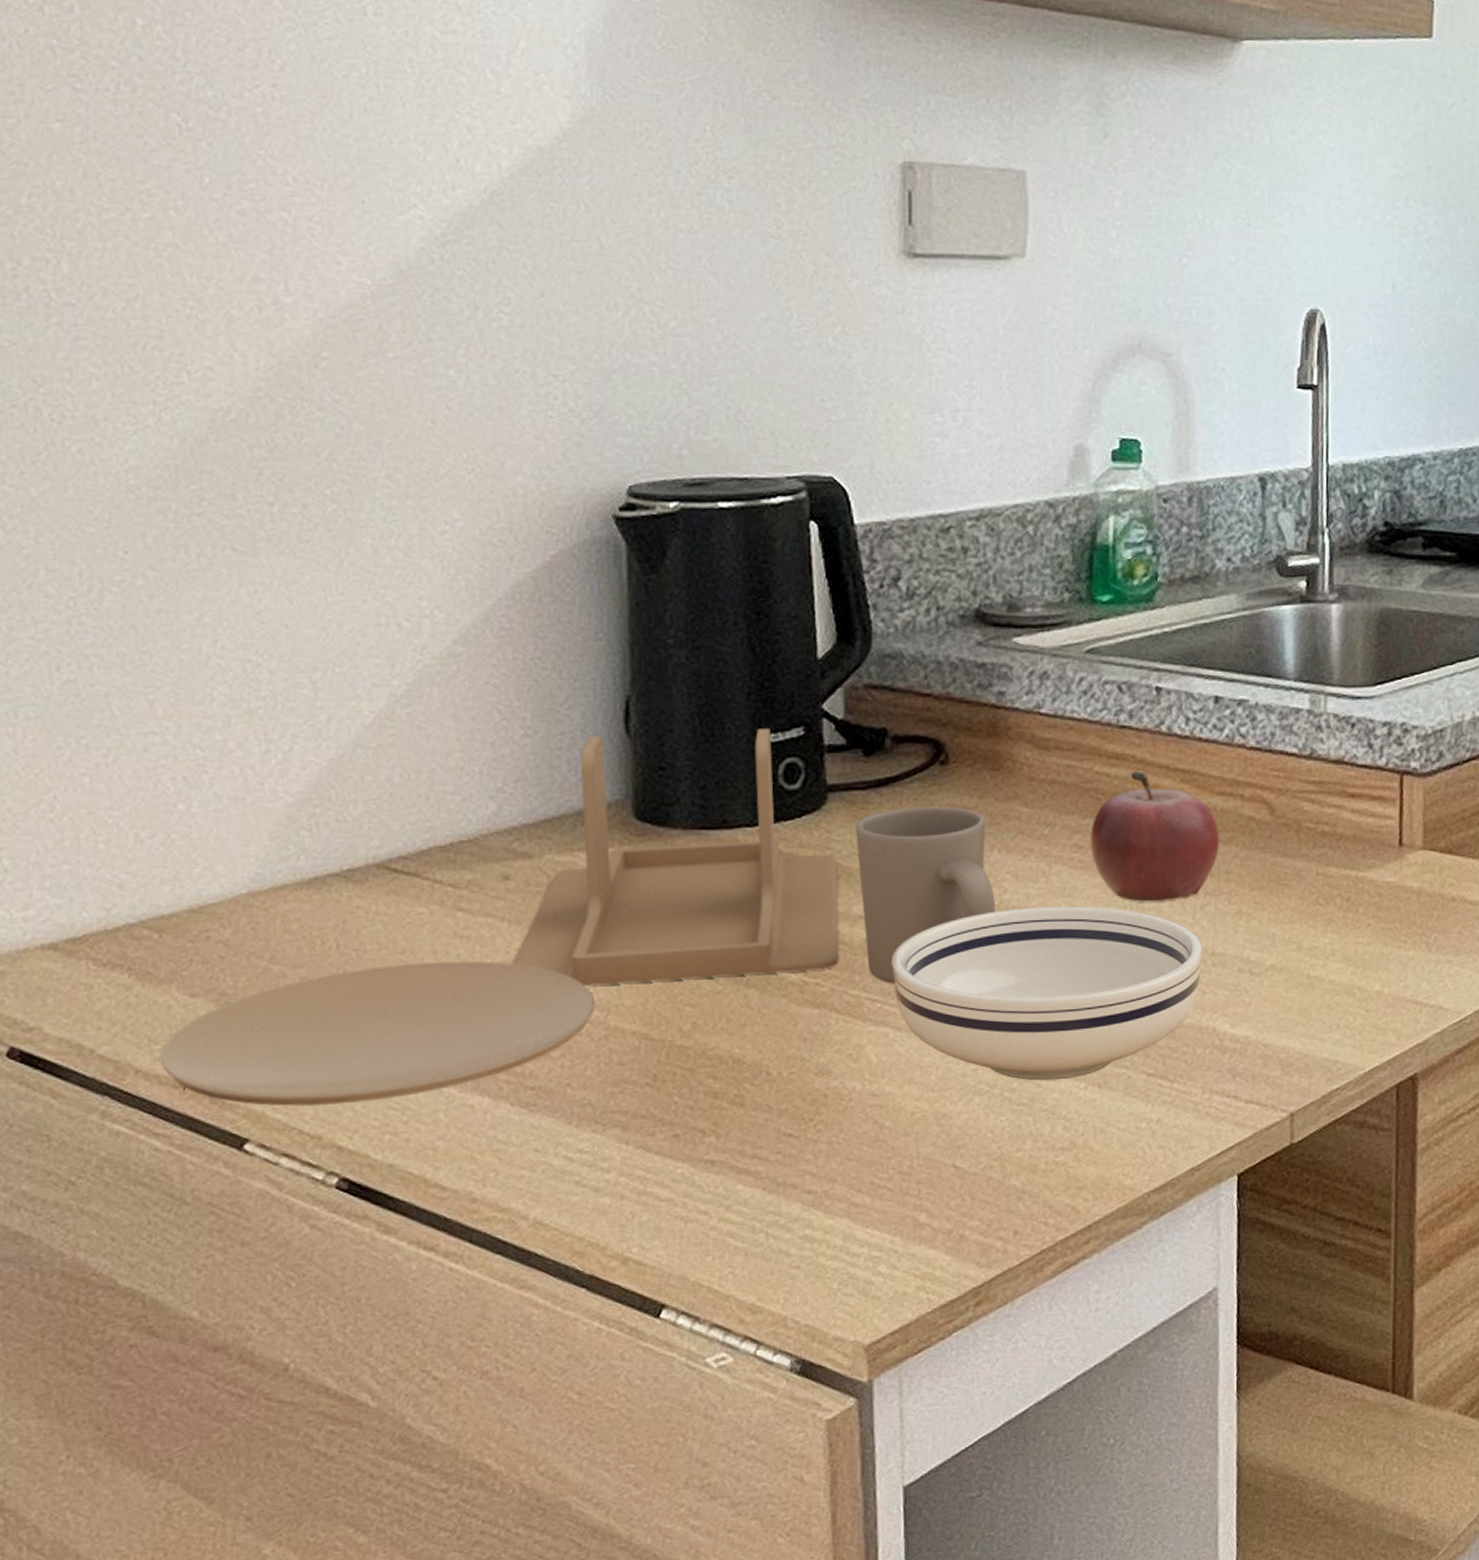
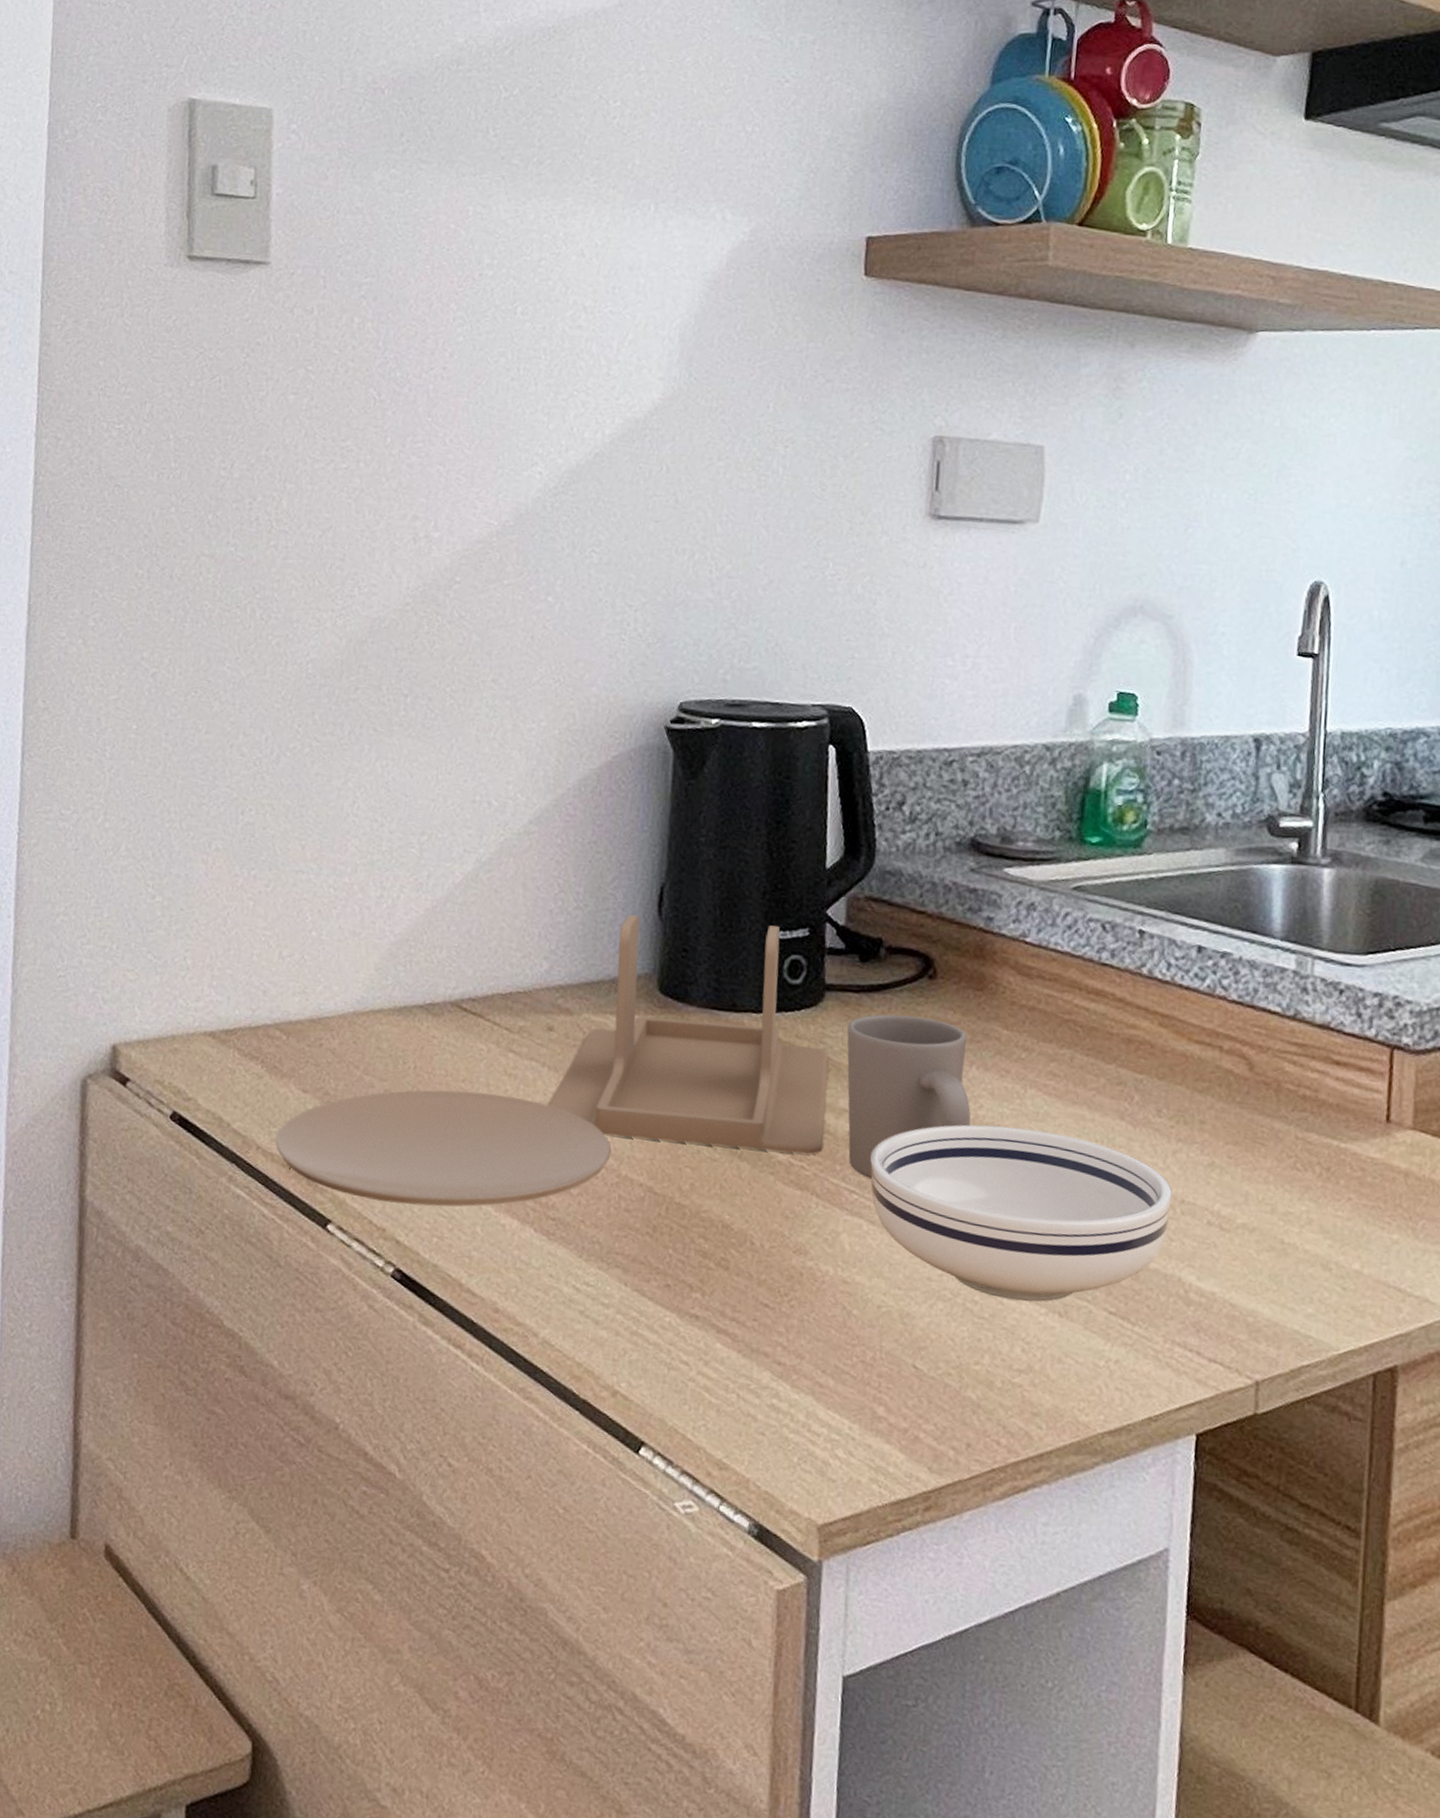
fruit: present [1090,770,1220,902] -> none [1065,1008,1196,1141]

